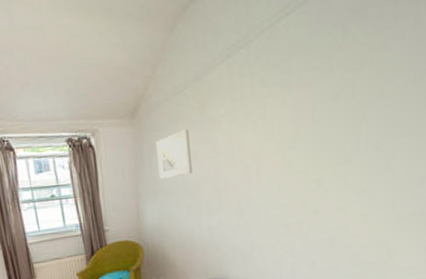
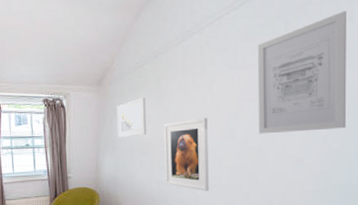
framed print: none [212,148,266,234] -> present [164,117,209,192]
wall art: none [313,13,411,164] -> present [257,11,347,134]

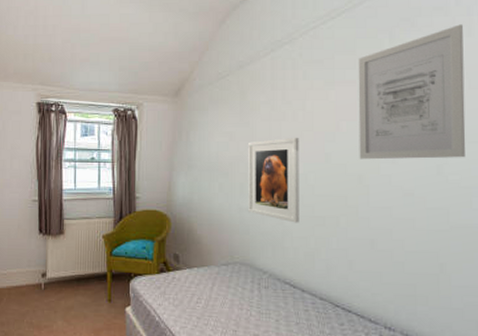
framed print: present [117,97,146,137] -> none [195,111,228,155]

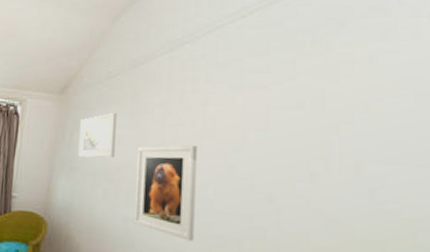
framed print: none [195,111,228,155] -> present [78,112,117,158]
wall art: present [358,24,466,160] -> none [269,27,410,184]

